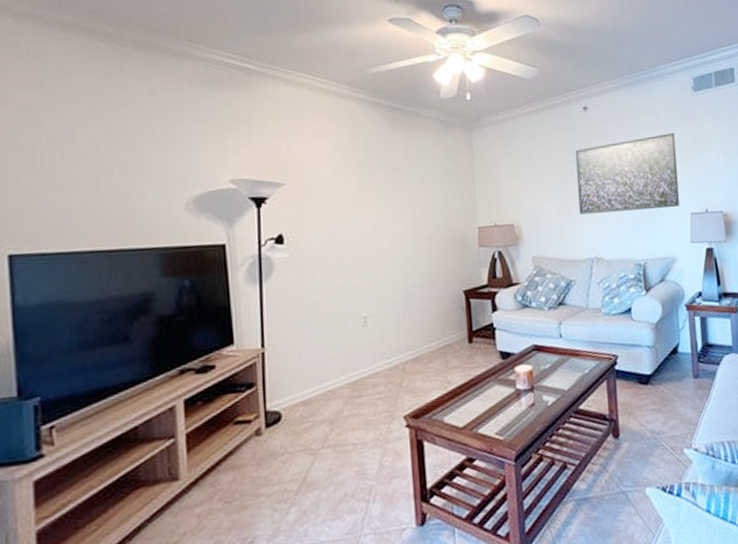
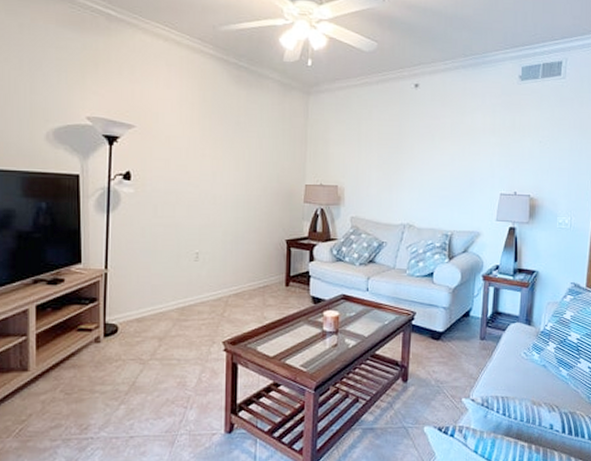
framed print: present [575,133,680,215] -> none [398,117,497,187]

